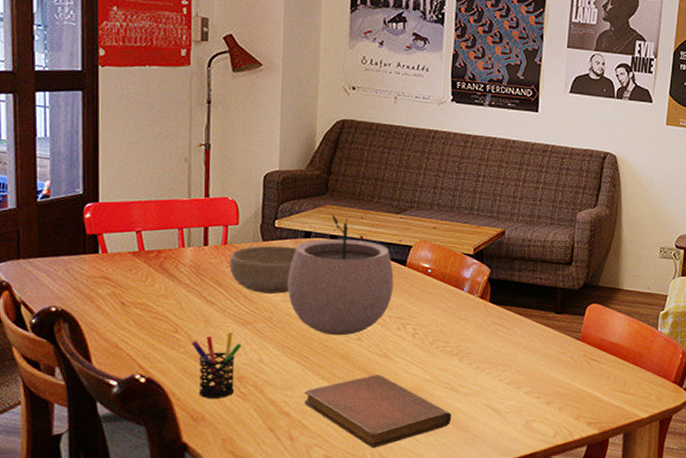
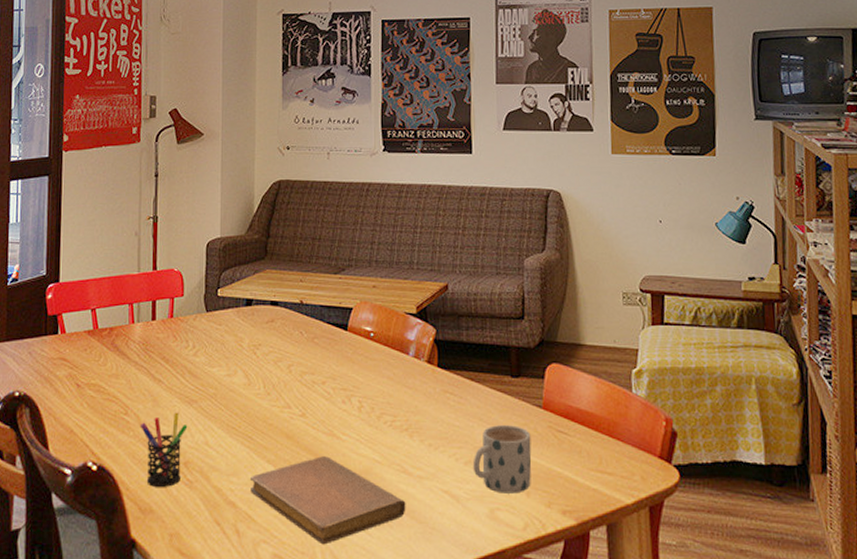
bowl: present [229,246,297,294] -> none [175,316,239,368]
plant pot: present [287,214,394,336] -> none [231,279,336,412]
mug: none [514,353,568,409] -> present [472,425,532,494]

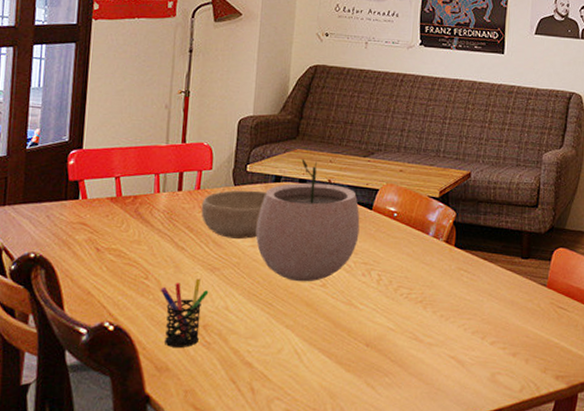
bowl: none [175,316,239,368] -> present [201,190,267,239]
plant pot: none [231,279,336,412] -> present [255,158,360,282]
notebook: present [251,456,406,545] -> none [267,323,415,402]
mug: present [472,425,532,494] -> none [479,300,534,360]

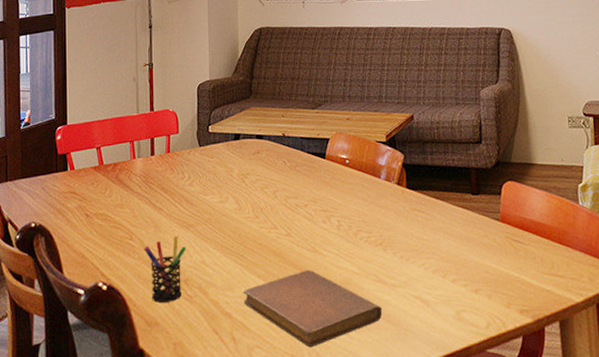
bowl: present [201,190,267,239] -> none [172,149,229,196]
plant pot: present [255,158,360,282] -> none [222,115,316,233]
notebook: none [267,323,415,402] -> present [244,270,383,348]

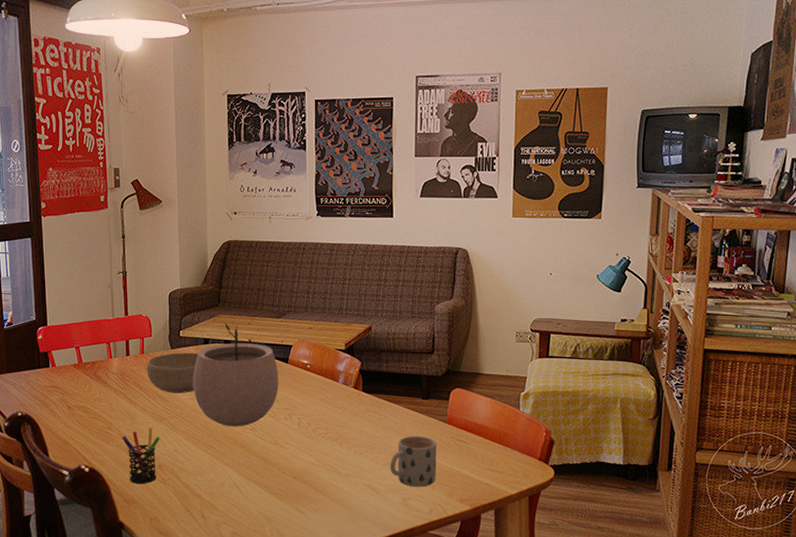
bowl: none [172,149,229,196] -> present [146,352,198,393]
plant pot: none [222,115,316,233] -> present [192,322,279,427]
notebook: present [244,270,383,348] -> none [212,460,337,525]
mug: none [440,237,492,297] -> present [390,436,437,487]

